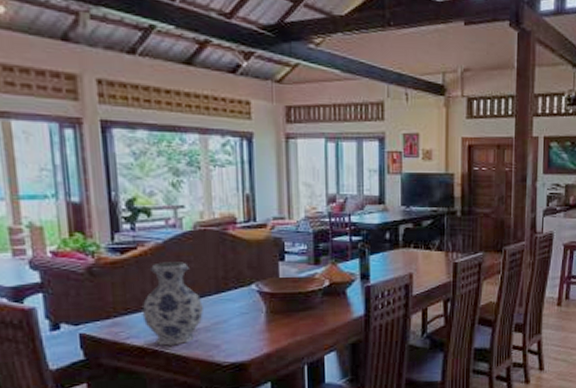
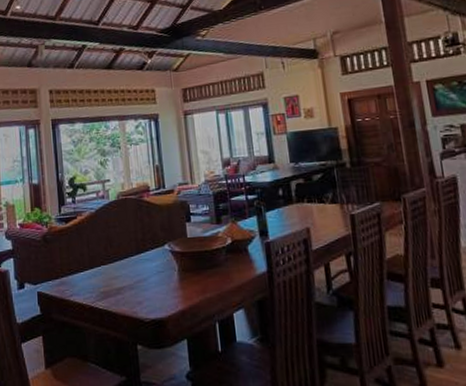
vase: present [141,262,203,346] -> none [81,227,128,303]

